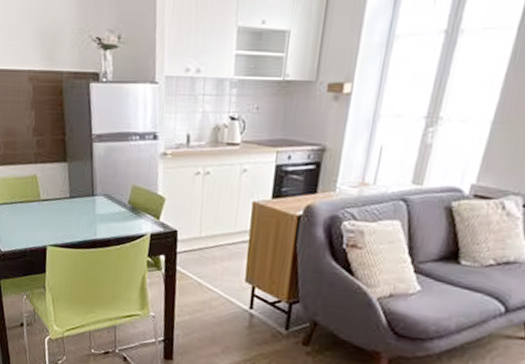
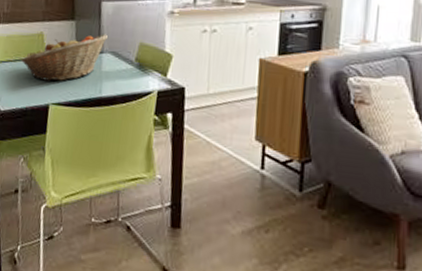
fruit basket: none [17,176,100,224] -> present [21,34,108,81]

